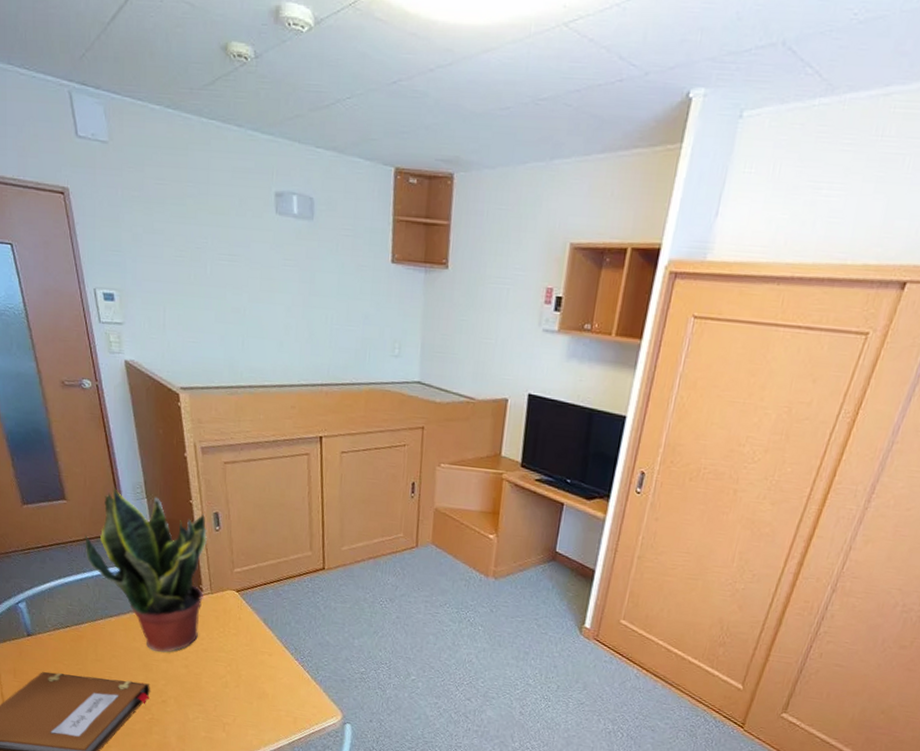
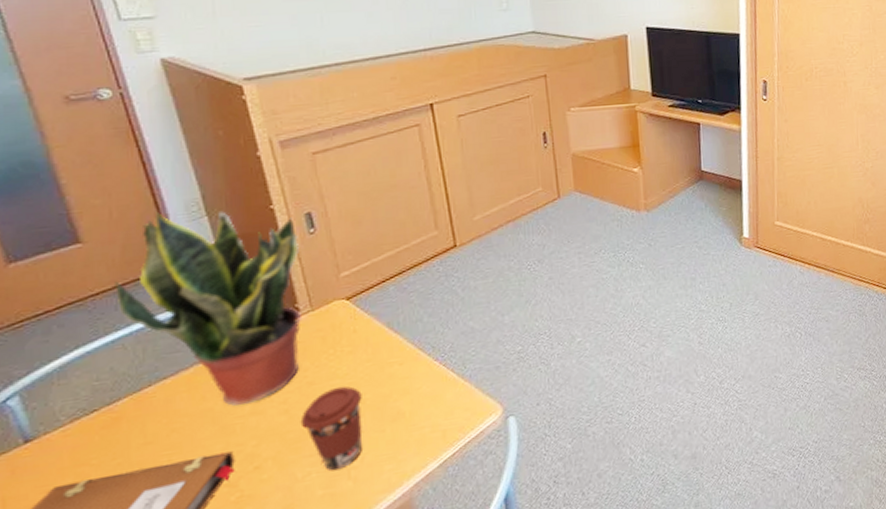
coffee cup: none [195,658,240,722] -> present [300,386,363,471]

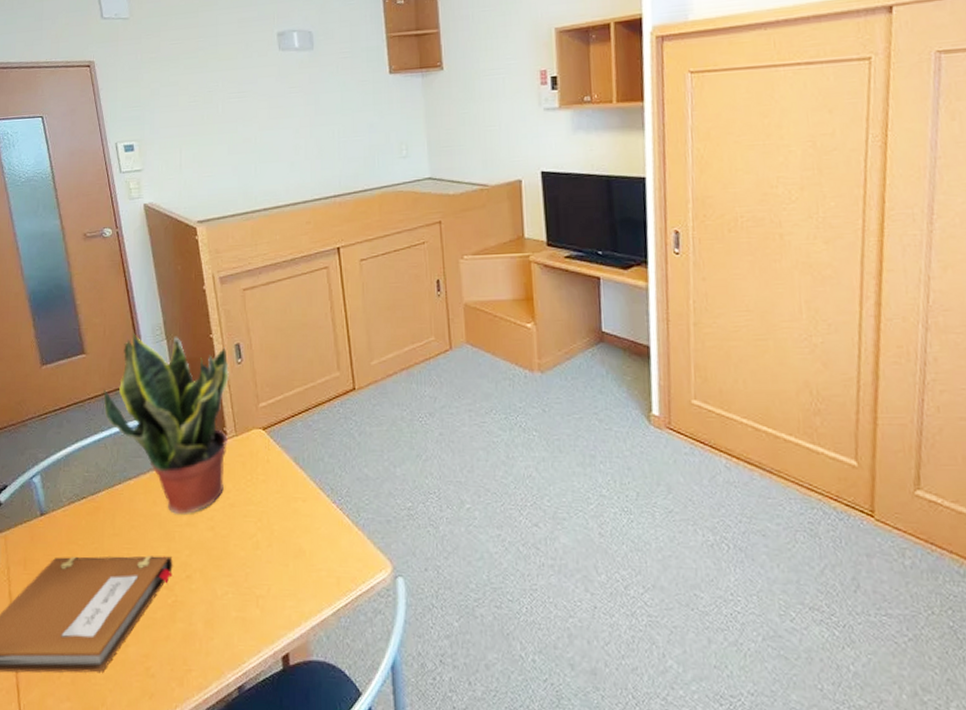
coffee cup: present [300,386,363,471] -> none [222,513,271,596]

